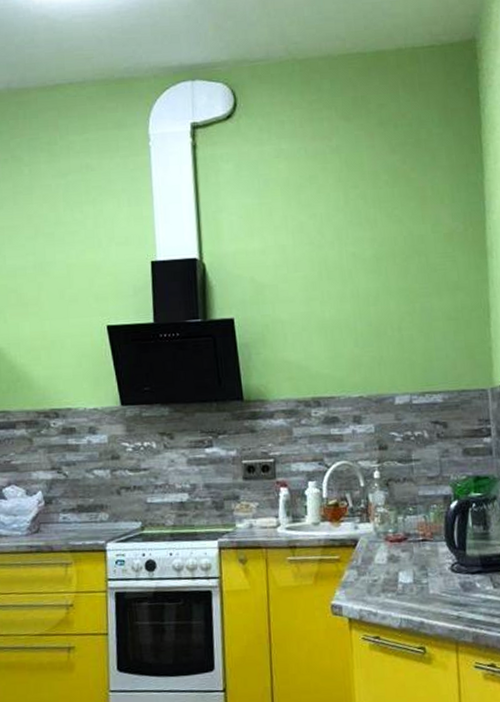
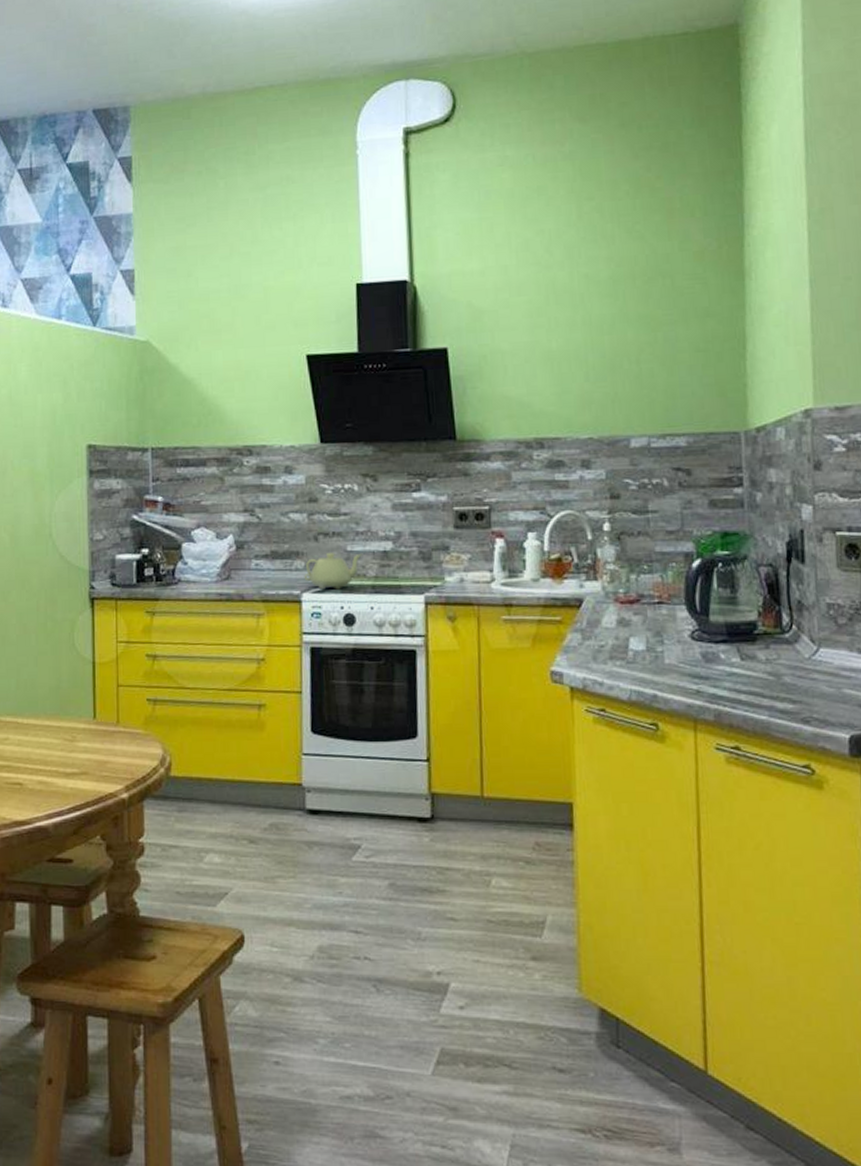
teapot: none [108,504,161,539] -> present [304,552,362,590]

